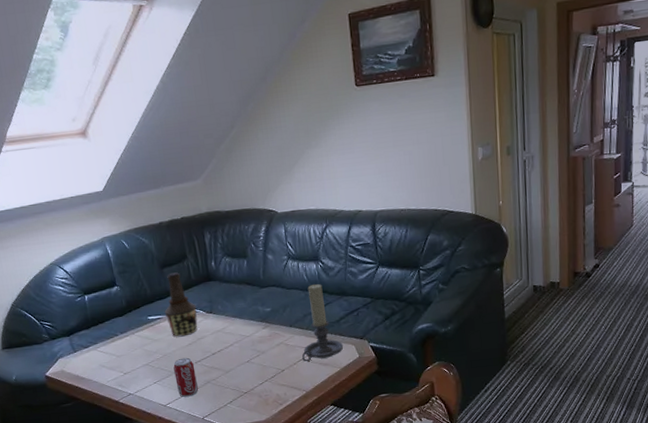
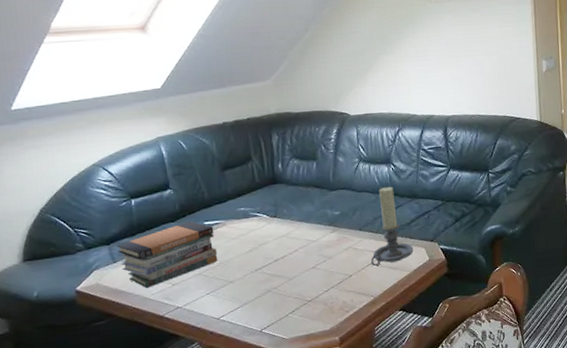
book stack: none [75,315,162,376] -> present [116,221,218,288]
bottle: present [164,272,198,337] -> none [223,175,260,243]
beverage can: present [173,357,199,397] -> none [230,265,258,309]

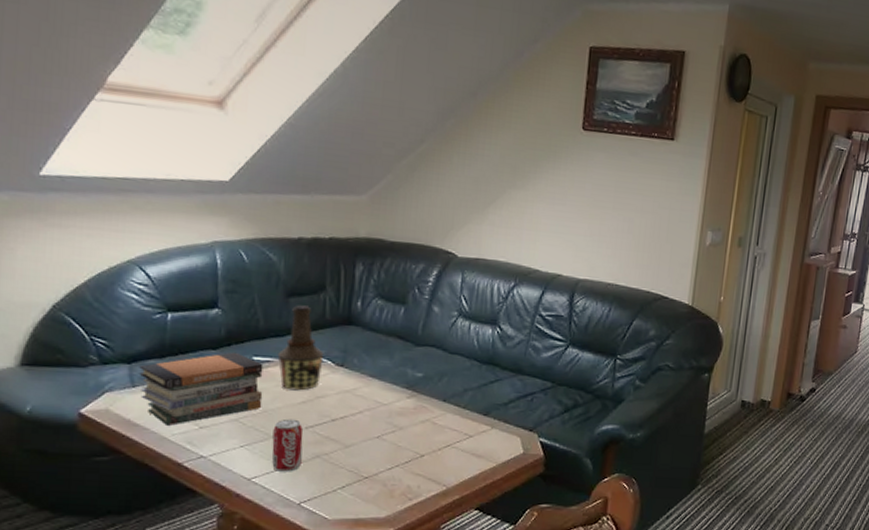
bottle: none [223,175,260,243] -> present [277,305,324,391]
beverage can: none [230,265,258,309] -> present [272,418,304,472]
candle holder: present [370,186,414,267] -> none [450,352,507,450]

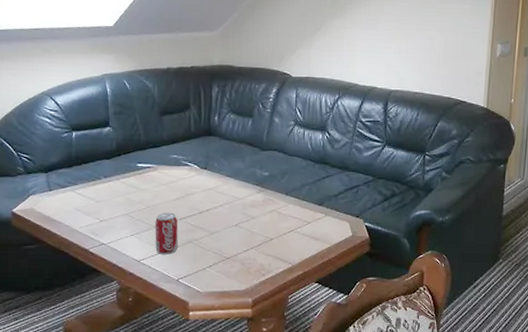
book stack: present [139,352,264,426] -> none [54,160,146,220]
bottle: present [277,305,324,391] -> none [156,121,191,190]

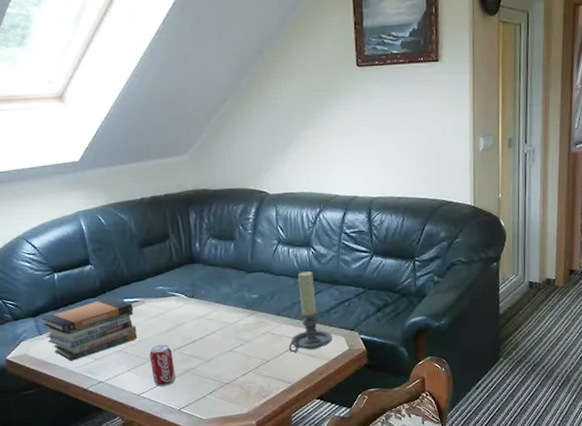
book stack: none [54,160,146,220] -> present [41,297,138,361]
candle holder: none [293,154,338,234] -> present [288,270,333,353]

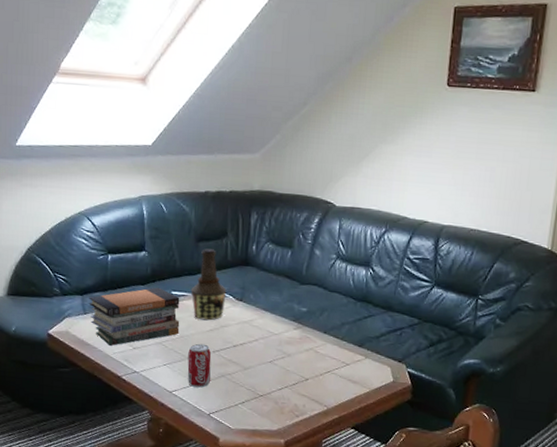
bottle: none [142,253,178,322] -> present [190,248,227,321]
candle holder: present [288,270,333,353] -> none [330,291,379,376]

